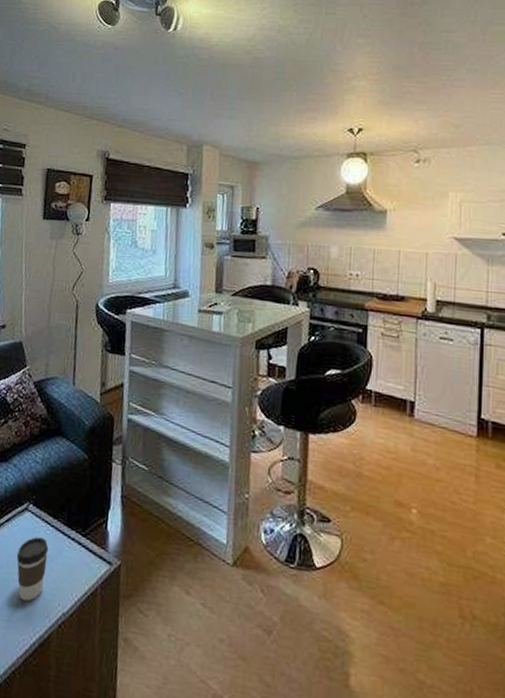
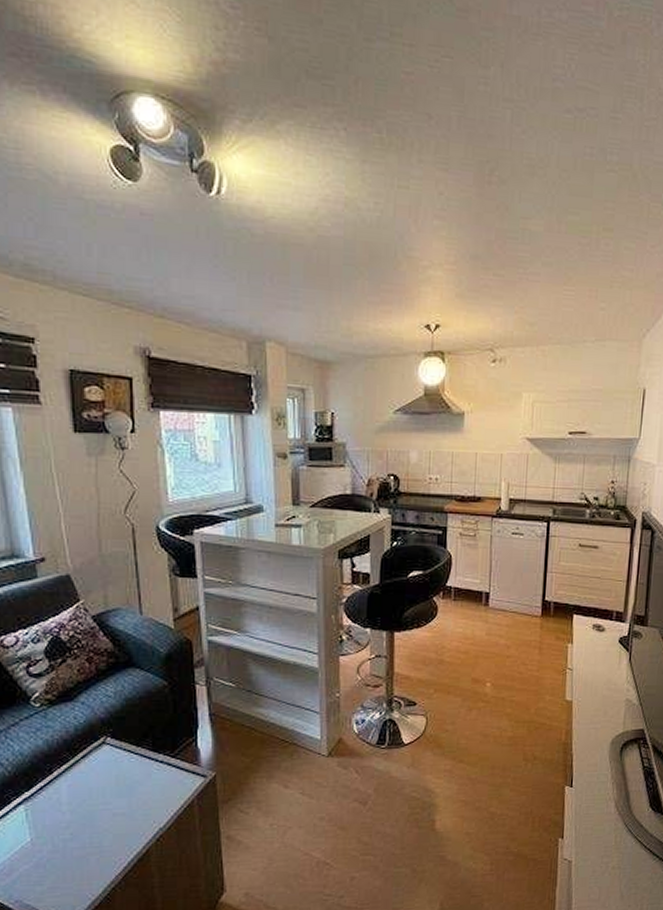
coffee cup: present [16,536,49,602] -> none [99,765,135,826]

